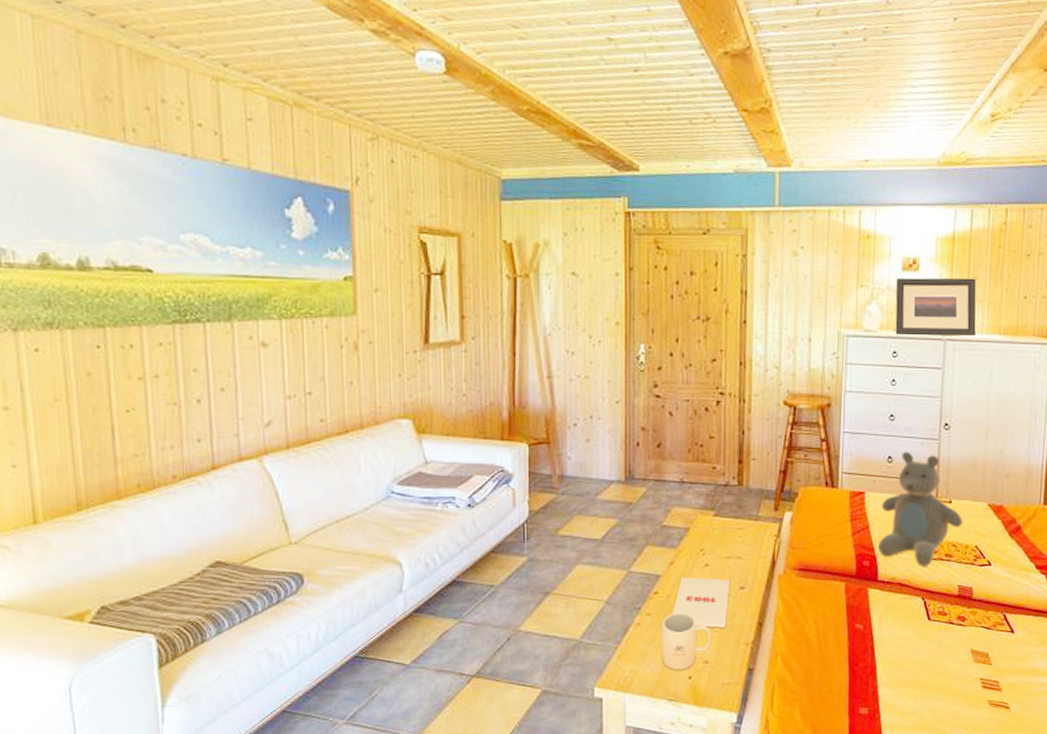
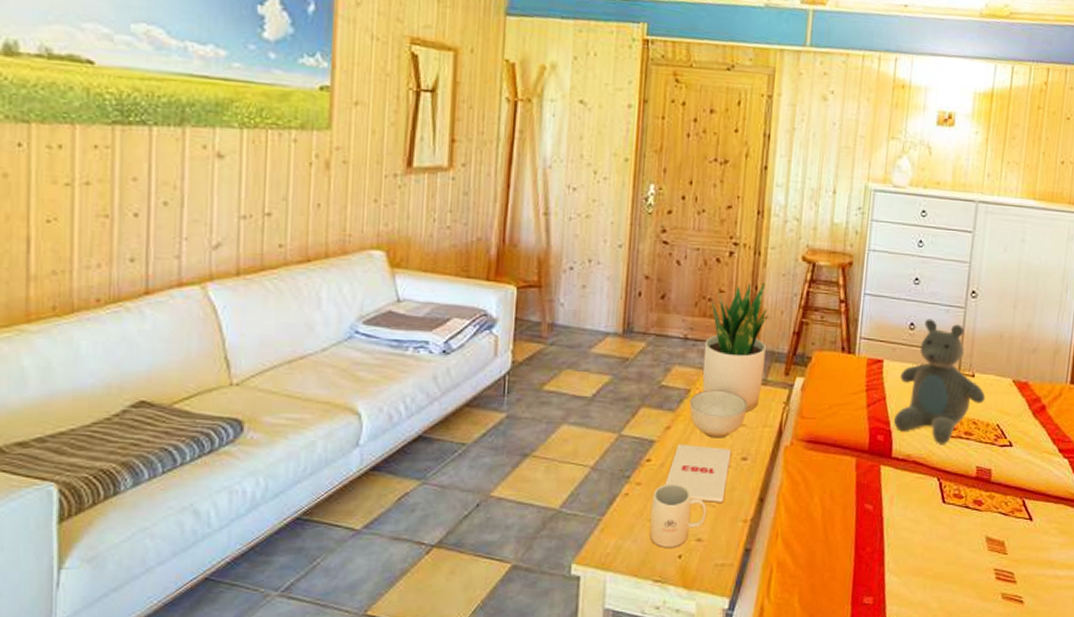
bowl: none [689,527,742,571] -> present [689,389,748,438]
planter: none [699,428,757,546] -> present [702,283,770,413]
picture frame: present [895,277,977,337] -> none [925,132,1013,200]

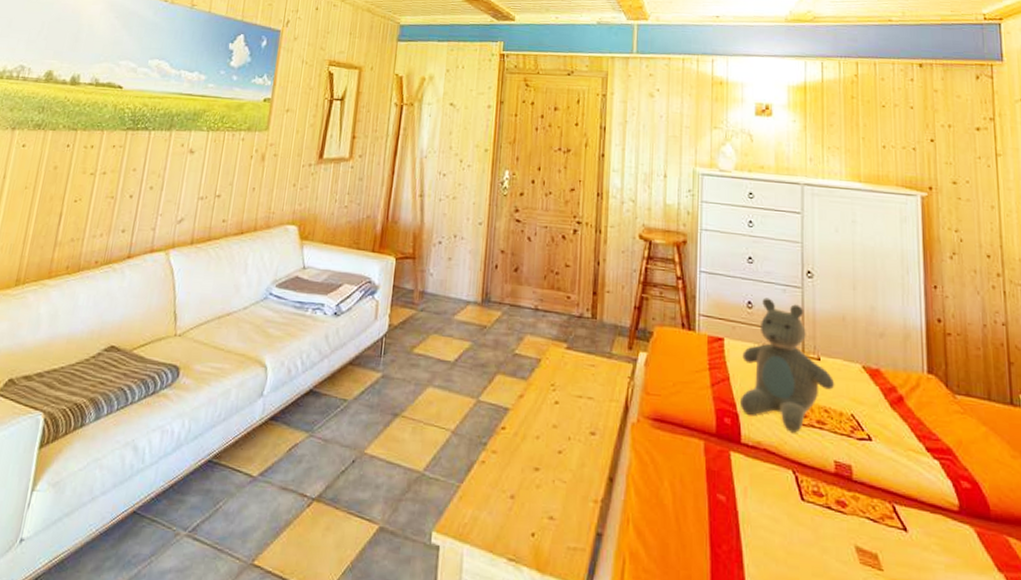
mug: present [649,483,708,547] -> none [504,453,559,524]
magazine: present [664,443,732,502] -> none [518,413,581,479]
bowl: present [689,389,748,438] -> none [540,360,594,411]
planter: present [702,283,770,413] -> none [551,259,612,385]

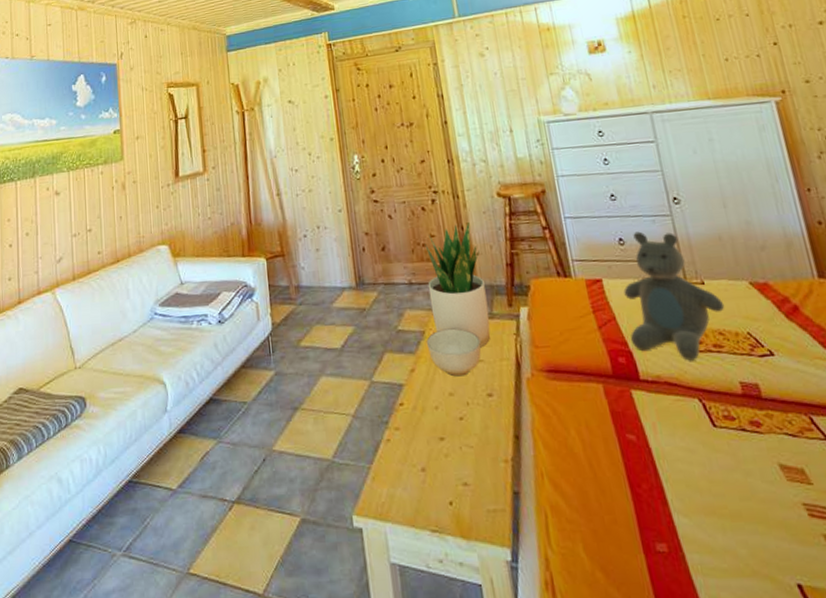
bowl: none [540,360,594,411] -> present [426,328,481,377]
planter: none [551,259,612,385] -> present [425,222,491,348]

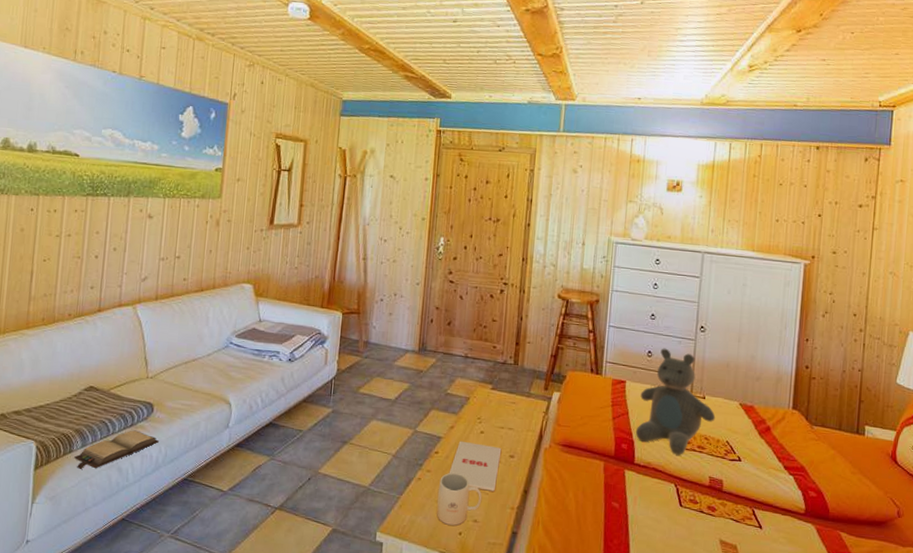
hardback book: none [12,431,97,486] -> present [74,430,160,469]
mug: none [412,425,468,494] -> present [436,472,483,526]
magazine: none [420,385,480,443] -> present [449,440,502,491]
planter: present [425,222,491,348] -> none [479,315,532,419]
bowl: present [426,328,481,377] -> none [468,398,515,439]

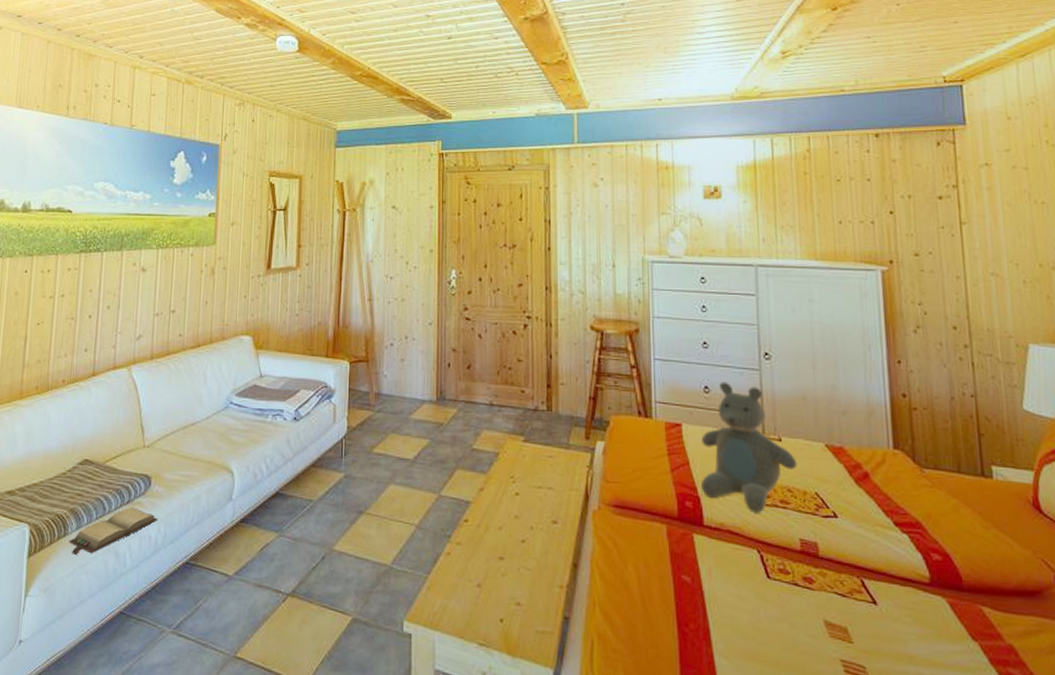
mug: present [436,472,483,526] -> none [471,544,524,610]
magazine: present [449,440,502,491] -> none [482,505,542,566]

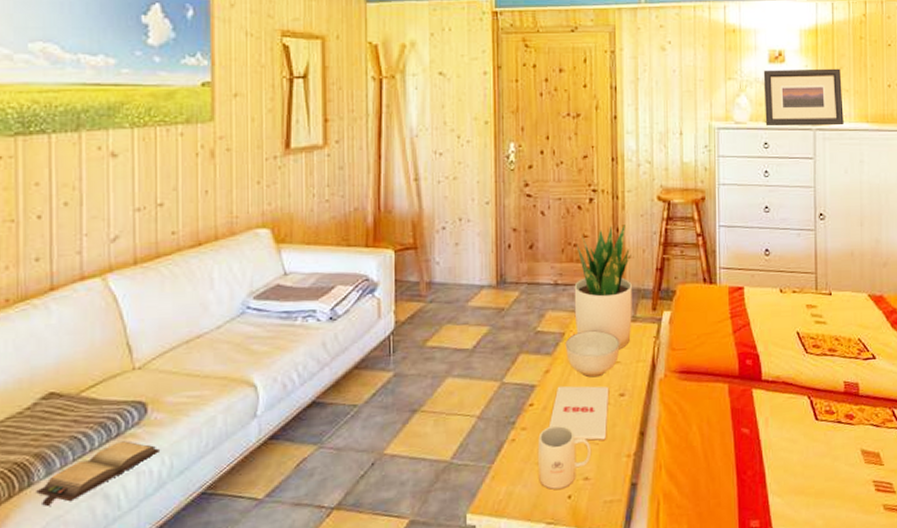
mug: none [471,544,524,610] -> present [537,425,592,489]
magazine: none [482,505,542,566] -> present [548,385,609,441]
bowl: none [499,453,553,501] -> present [565,330,620,378]
planter: none [508,352,566,476] -> present [574,225,633,350]
picture frame: none [698,204,789,262] -> present [763,68,844,127]
teddy bear: present [701,381,798,513] -> none [761,243,845,363]

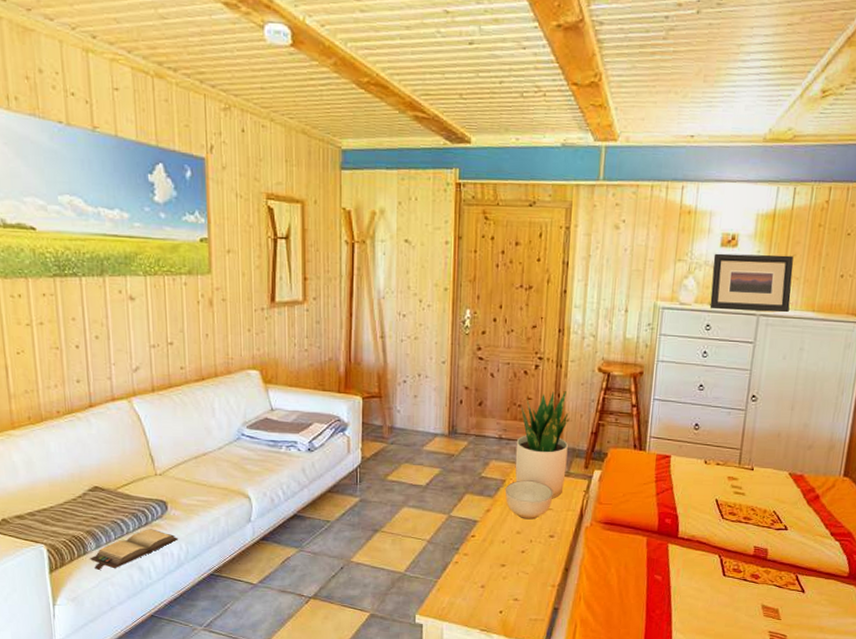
mug: present [537,425,592,489] -> none [475,554,522,605]
magazine: present [548,385,609,441] -> none [487,523,541,571]

